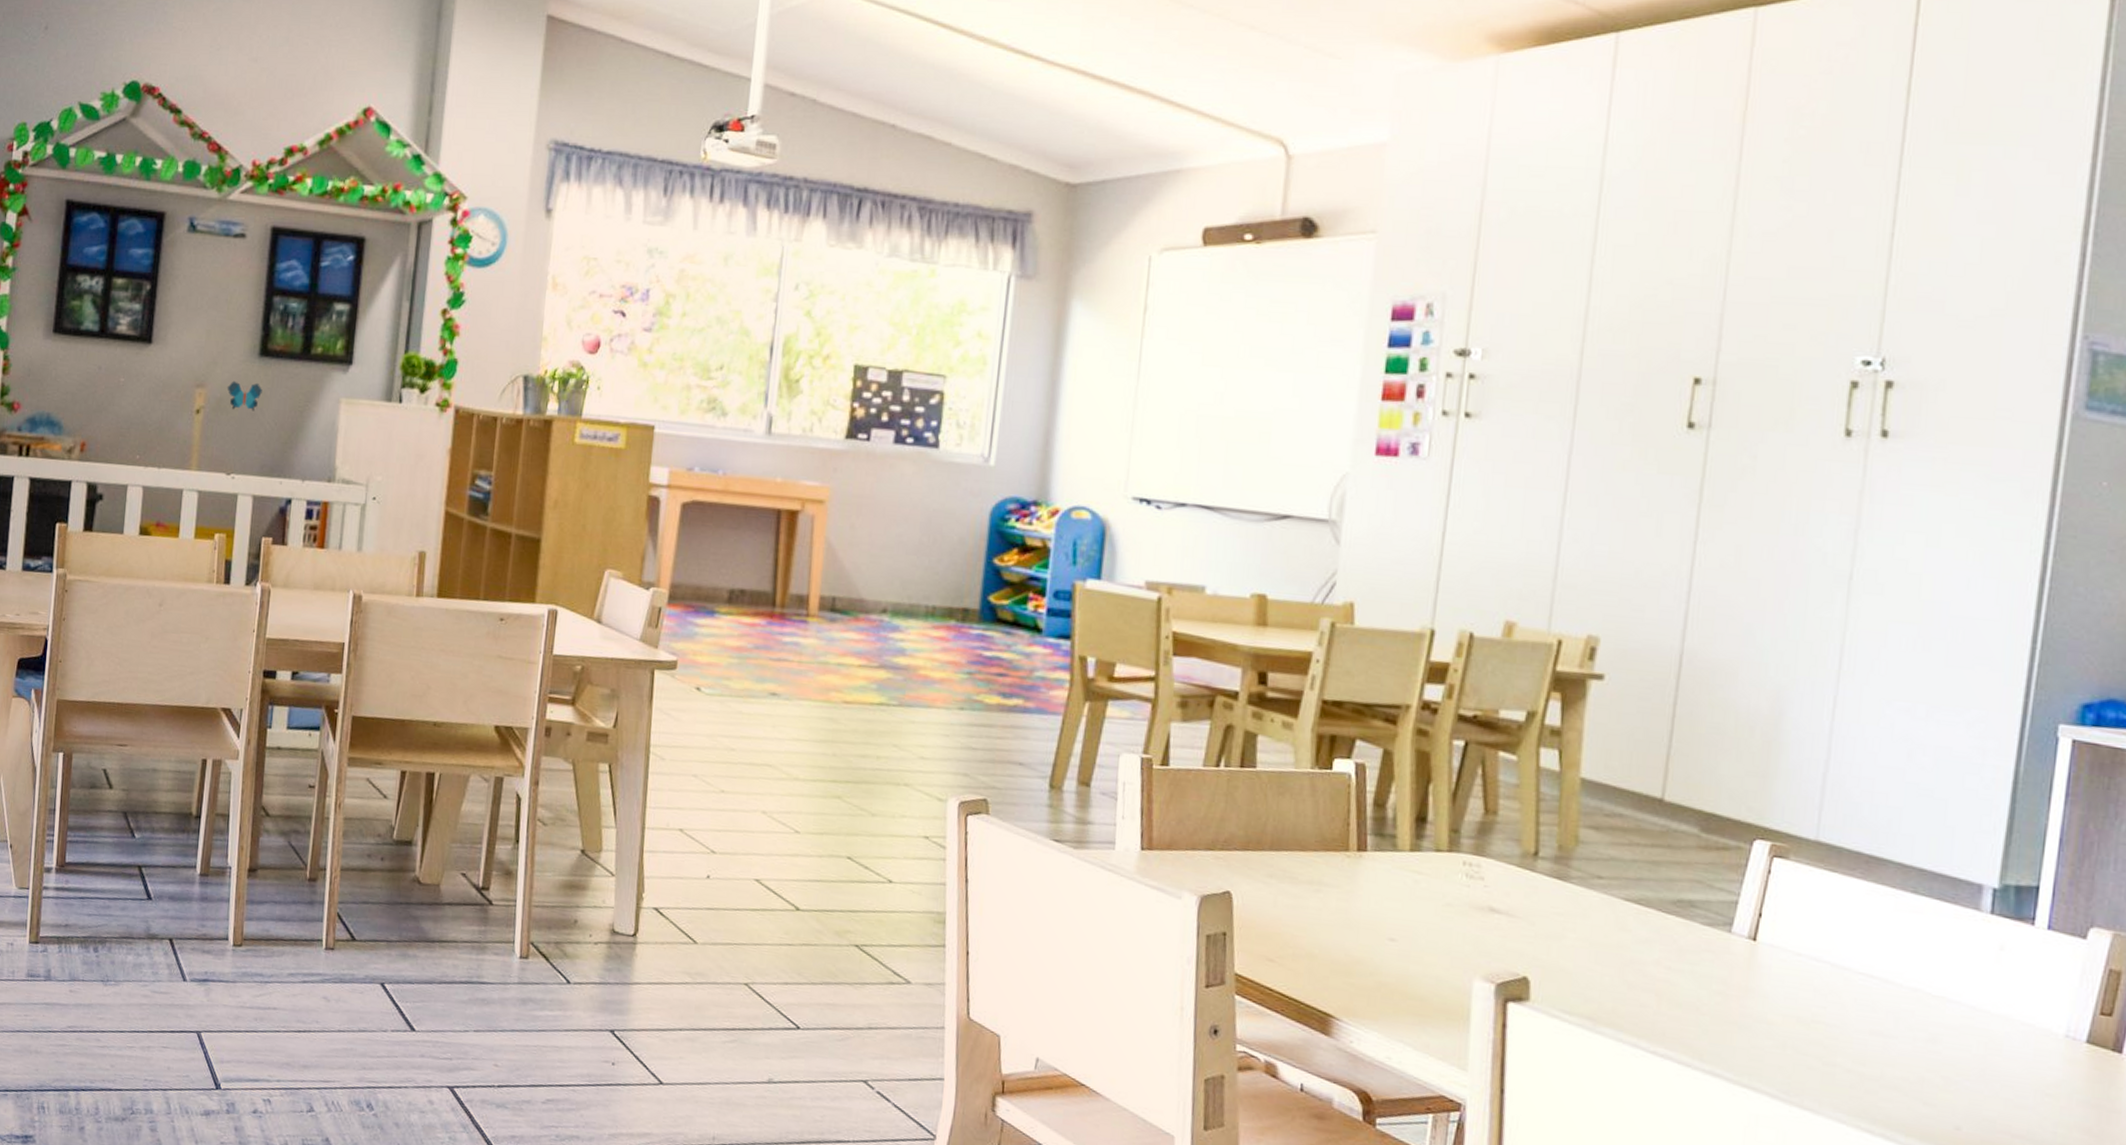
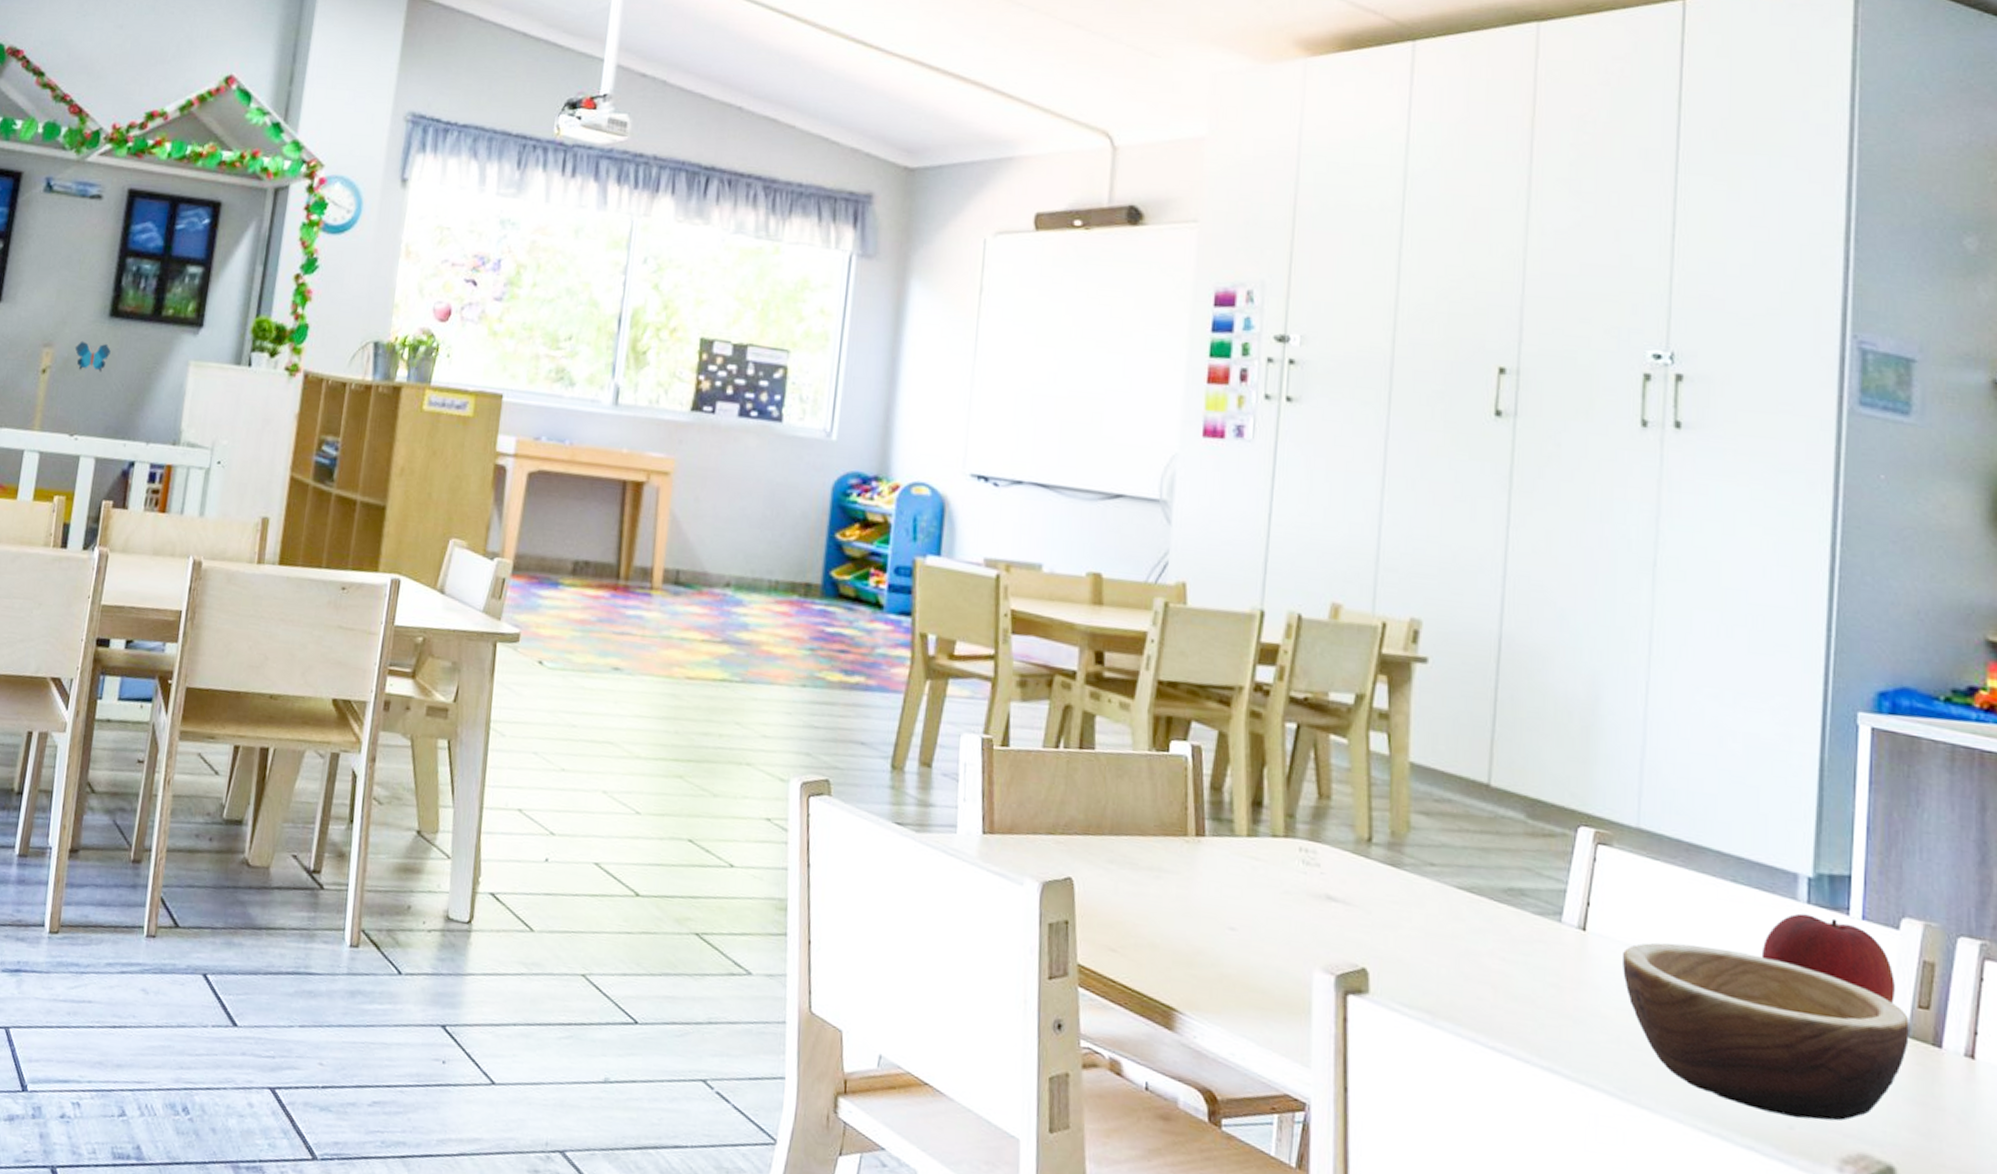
bowl: none [1792,952,2090,1123] -> present [1623,942,1909,1121]
apple: none [1938,923,2078,1010] -> present [1761,913,1895,1003]

